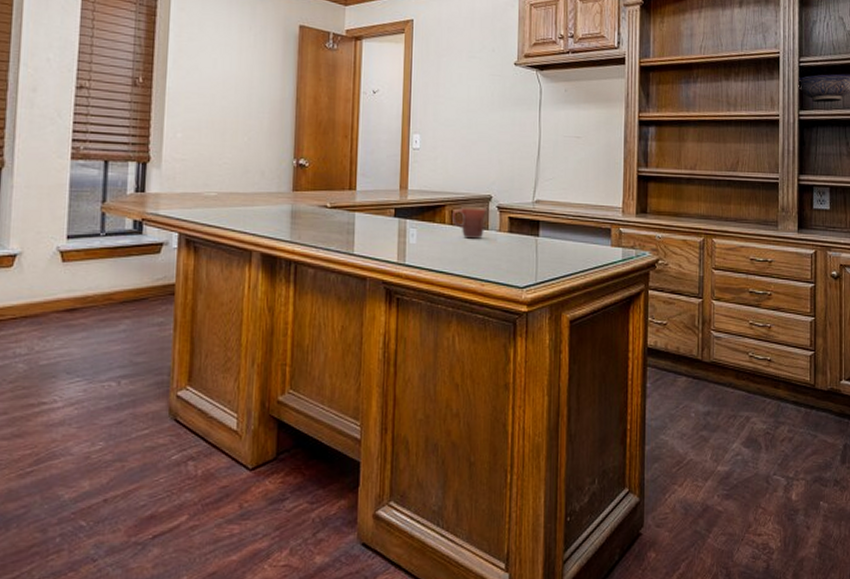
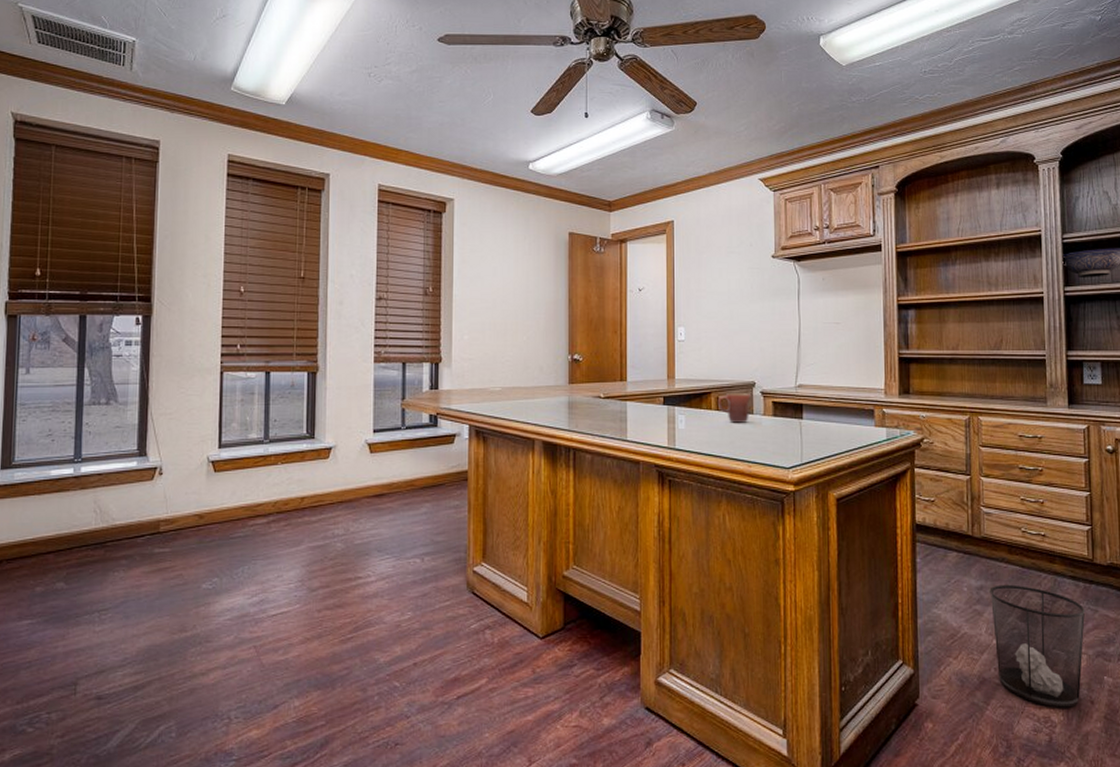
waste bin: none [716,410,806,535] -> present [989,584,1086,708]

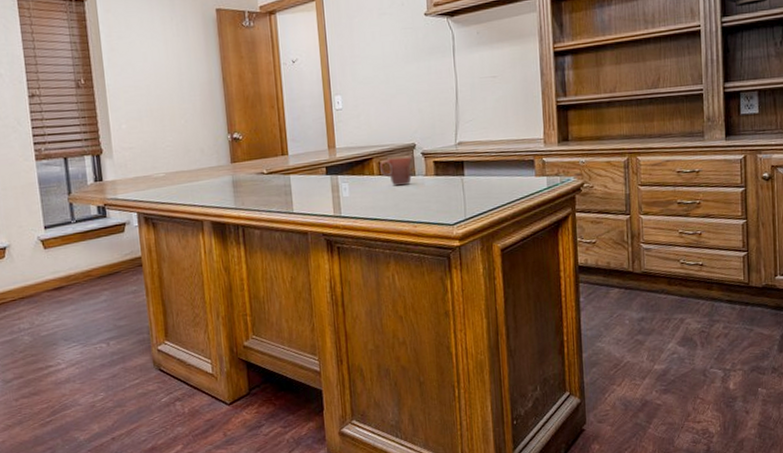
waste bin: present [989,584,1086,708] -> none [650,313,742,421]

